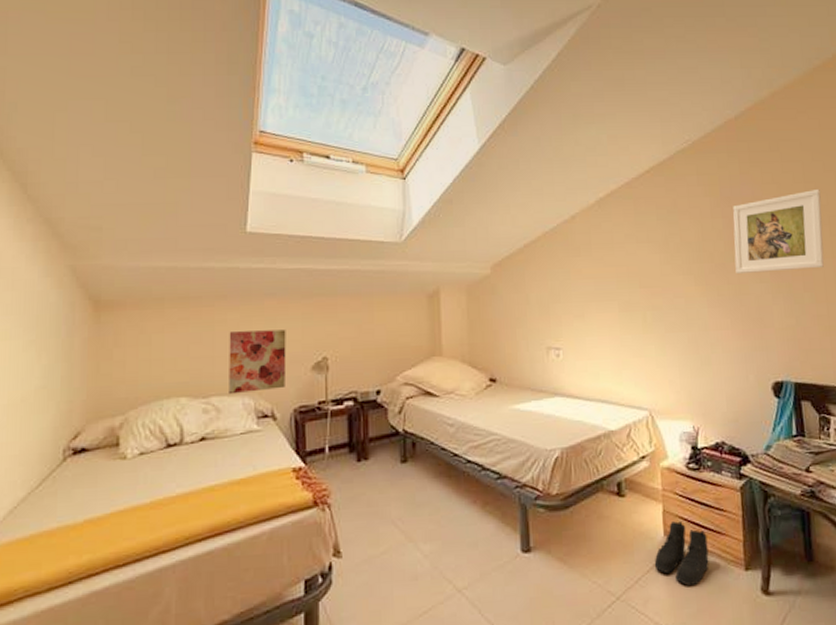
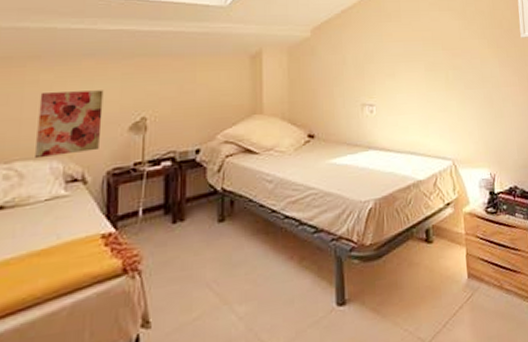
boots: present [654,521,709,586] -> none [460,263,508,325]

